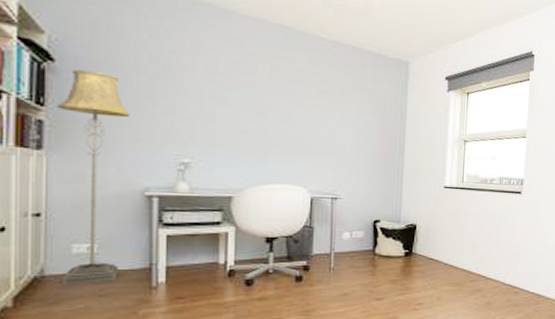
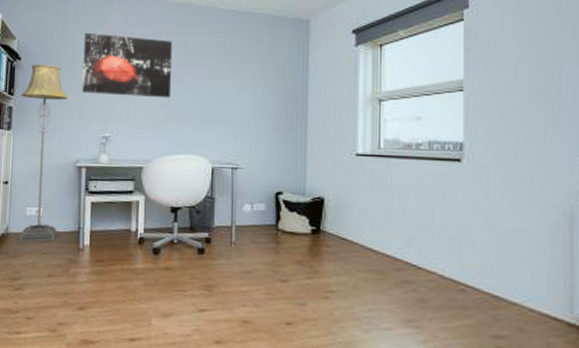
wall art: none [150,39,268,125] -> present [82,32,173,98]

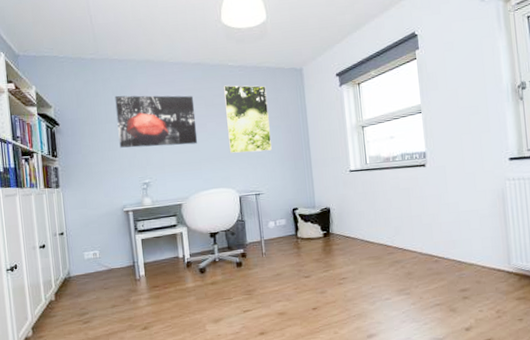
floor lamp: present [19,64,68,242] -> none [64,127,114,282]
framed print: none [206,32,261,116] -> present [223,85,272,153]

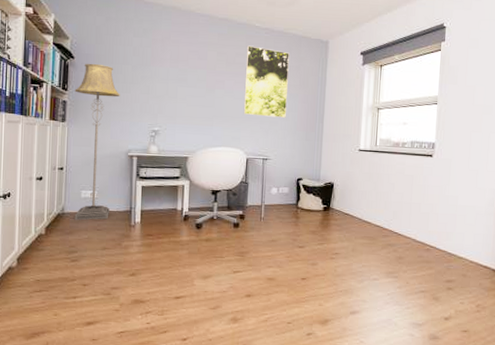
floor lamp: none [64,127,114,282] -> present [74,63,120,221]
wall art: present [115,95,198,148] -> none [133,37,216,100]

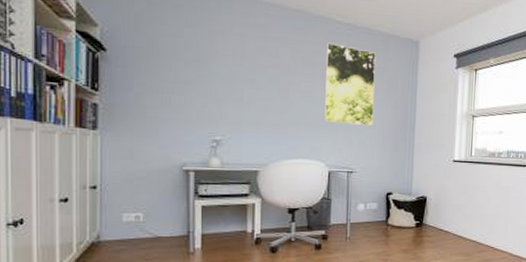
floor lamp: present [74,63,120,221] -> none [108,57,170,249]

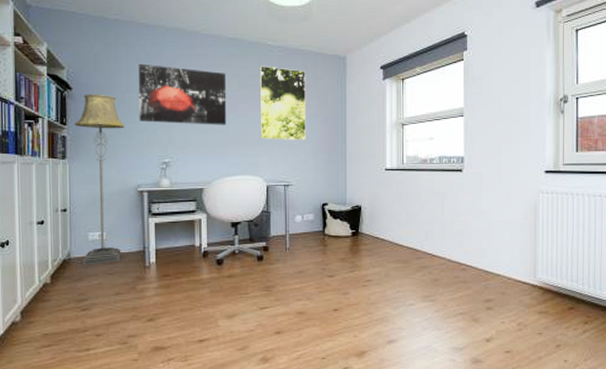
floor lamp: none [108,57,170,249] -> present [74,94,125,265]
wall art: none [187,28,289,104] -> present [138,63,227,125]

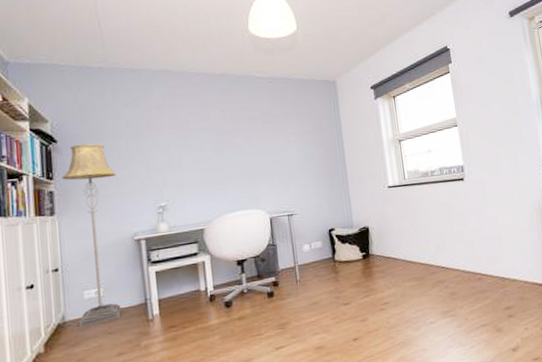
wall art: present [138,63,227,125] -> none [126,108,223,167]
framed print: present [259,65,306,140] -> none [250,97,305,171]

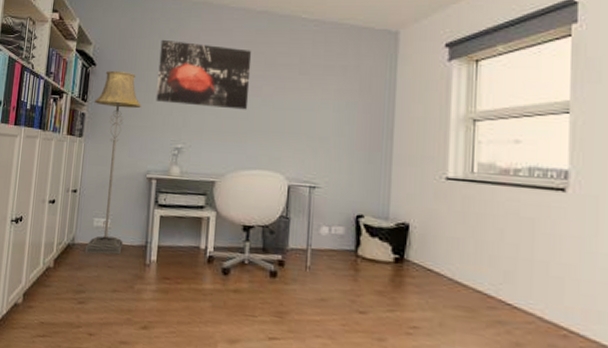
wall art: none [126,108,223,167] -> present [156,39,252,110]

